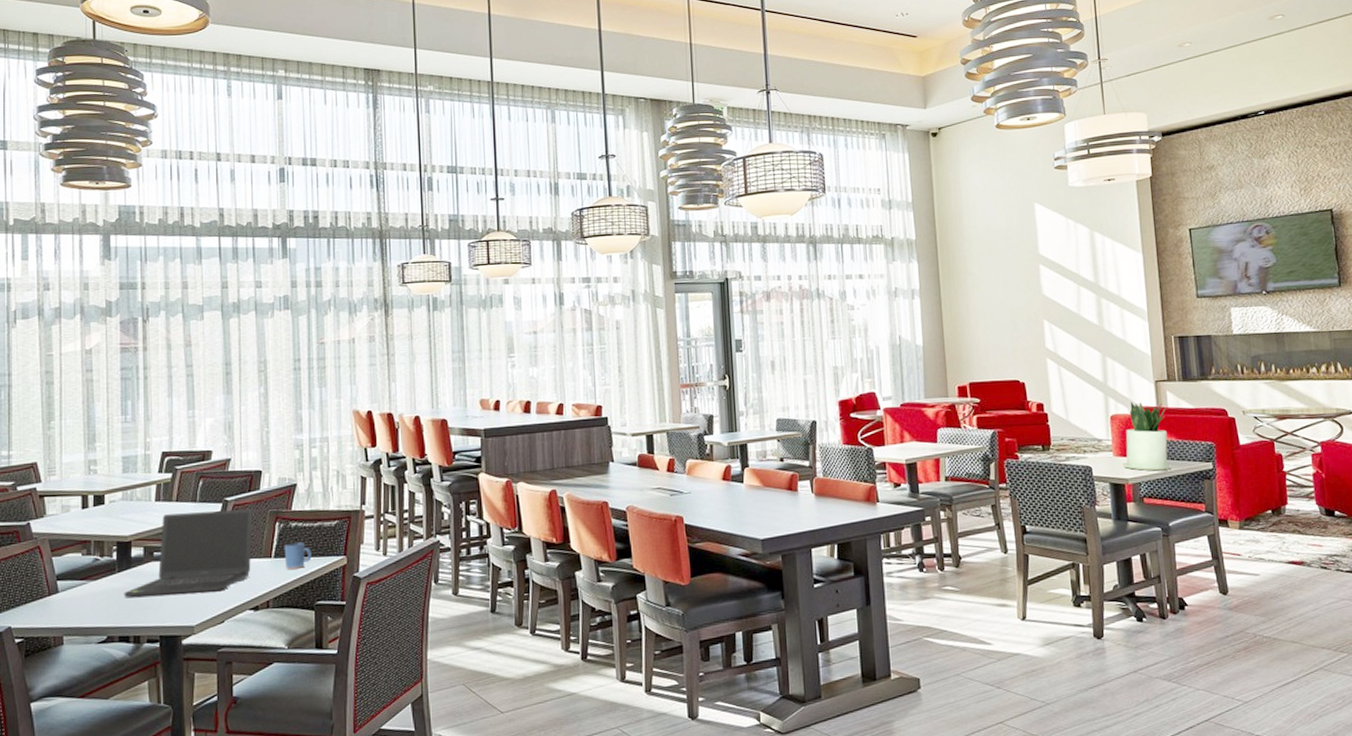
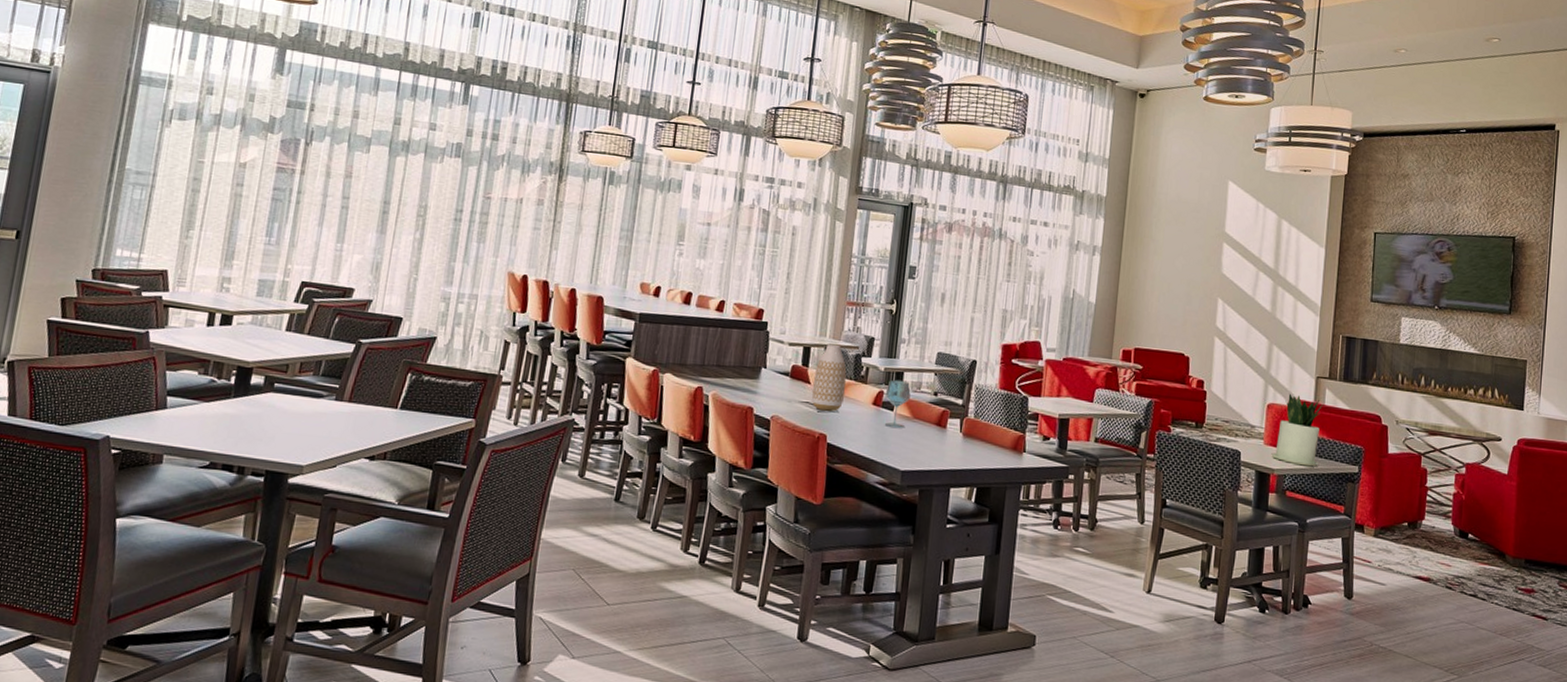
laptop: present [124,509,253,597] -> none [235,346,386,435]
mug: present [284,542,313,569] -> none [410,396,441,424]
vase: none [661,427,694,494] -> present [811,344,847,412]
wine glass: none [732,451,757,500] -> present [884,379,911,429]

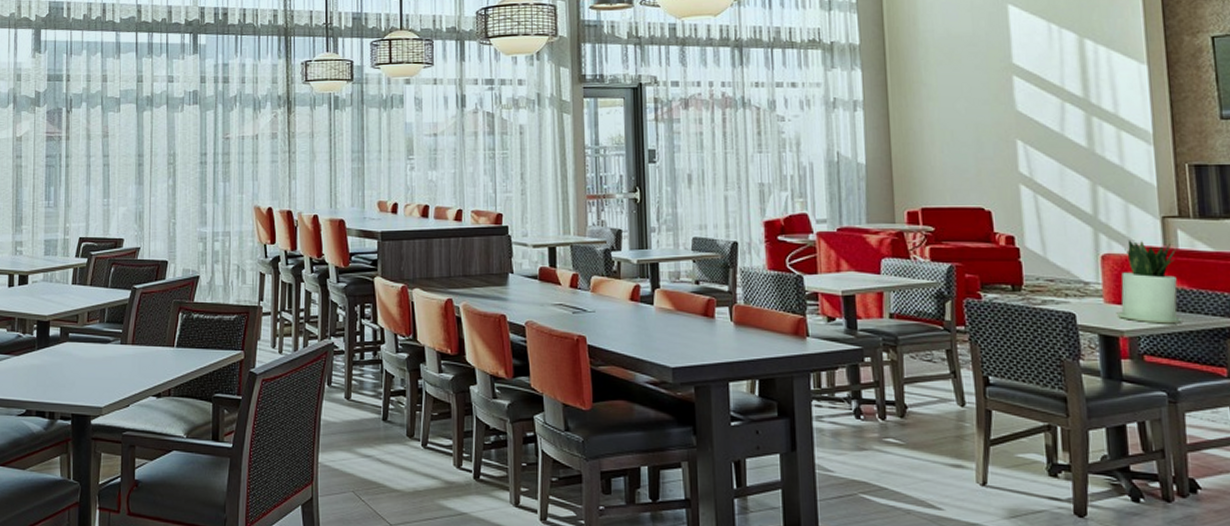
vase: present [811,344,847,412] -> none [563,241,598,311]
wine glass: present [884,379,911,429] -> none [641,271,670,323]

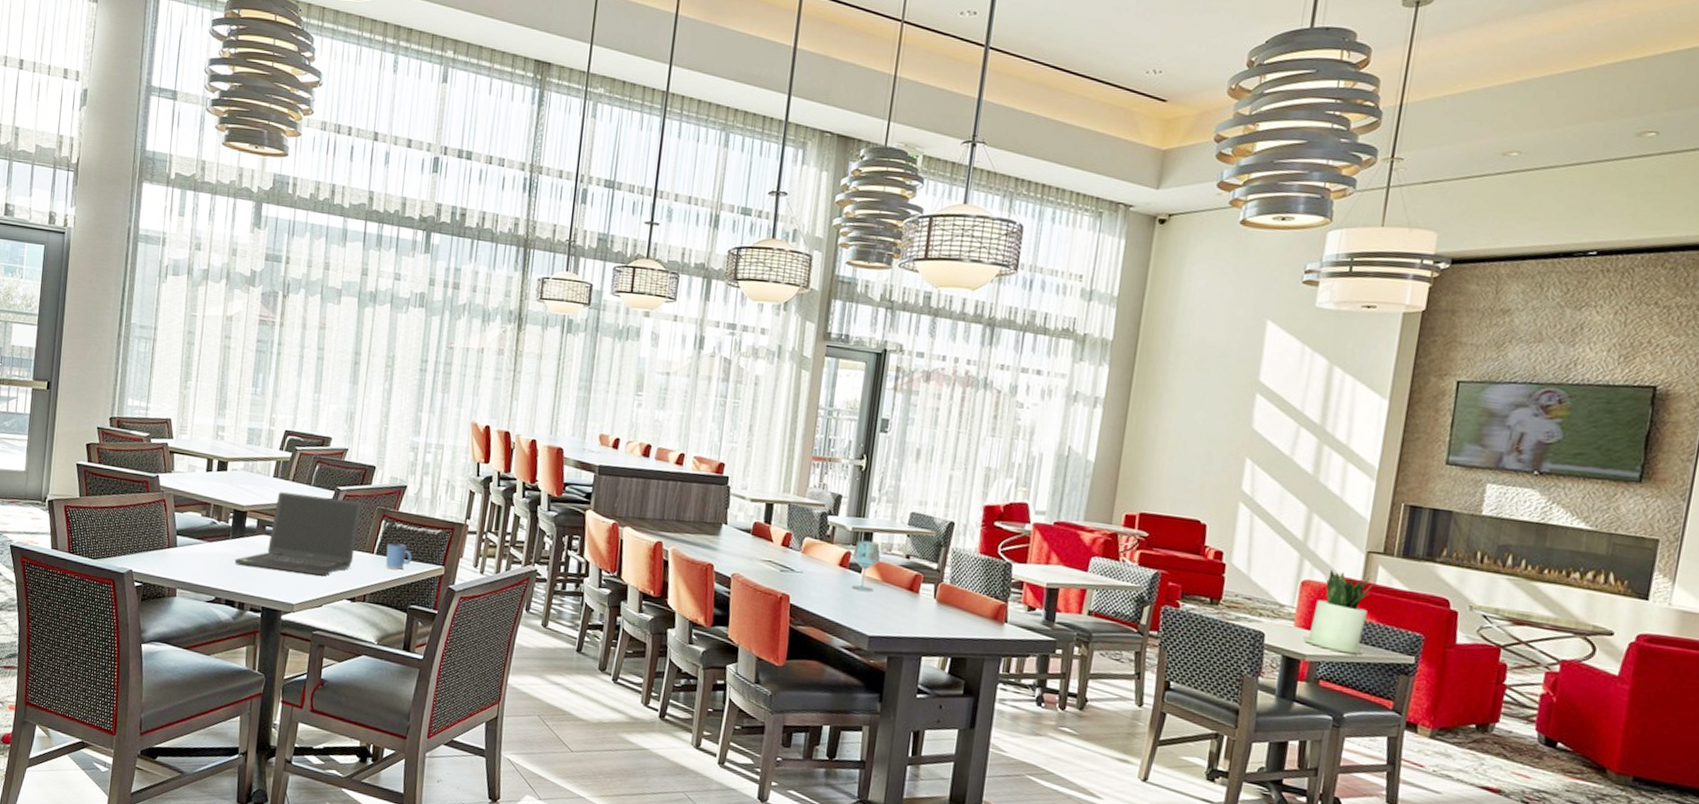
laptop: none [42,298,158,376] -> present [234,492,362,576]
mug: none [186,333,212,359] -> present [386,542,413,570]
wine glass: none [641,271,670,323] -> present [851,540,881,592]

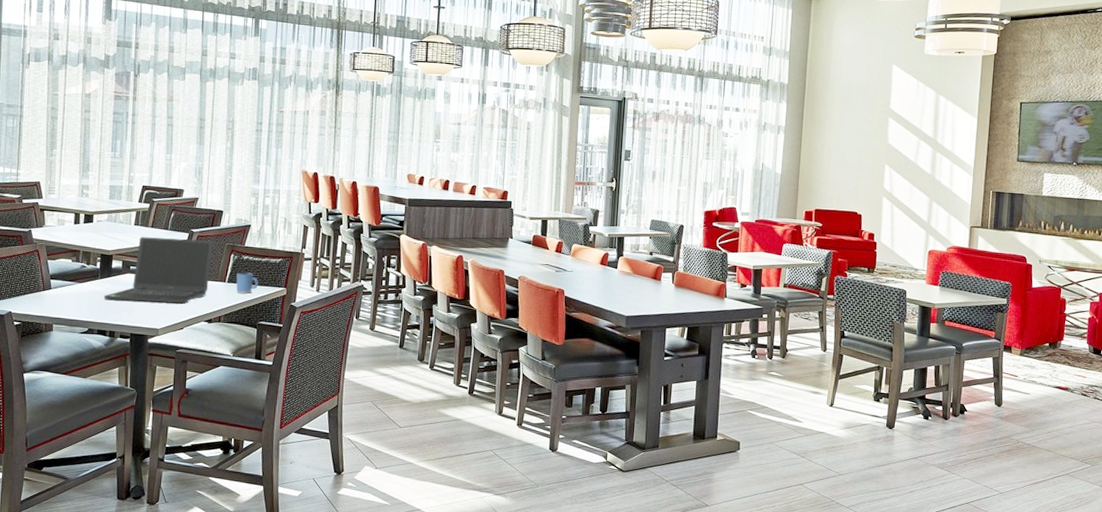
wine glass: present [851,540,881,592] -> none [609,243,631,283]
planter: present [1303,569,1375,655] -> none [932,241,977,301]

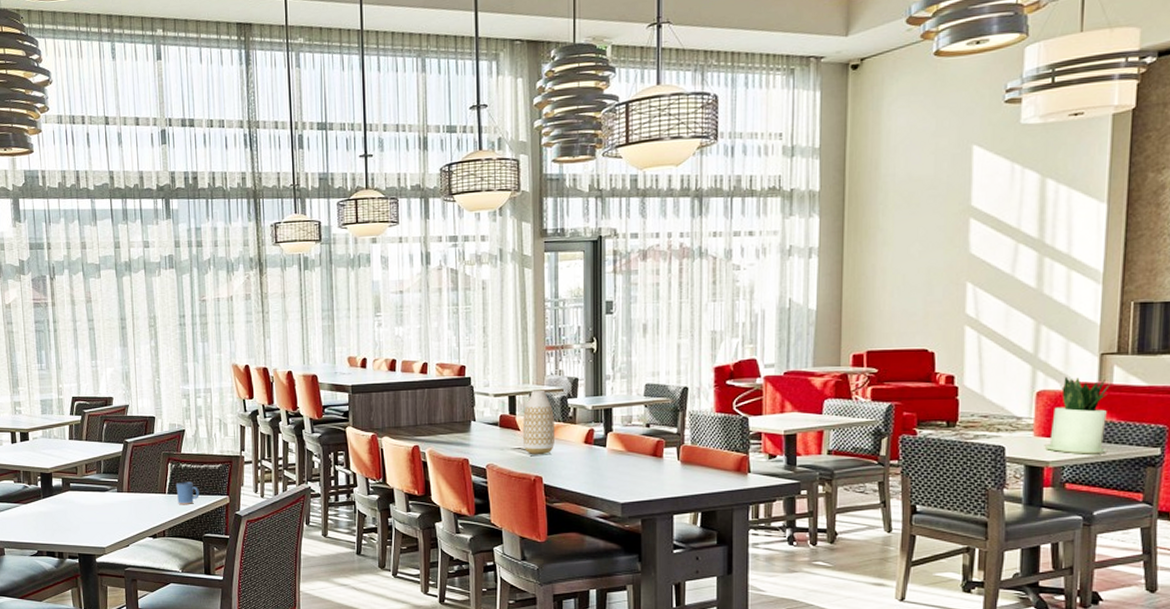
laptop: present [104,237,213,304] -> none [48,450,150,520]
vase: none [550,217,578,271] -> present [522,390,554,454]
planter: none [932,241,977,301] -> present [1044,376,1112,455]

